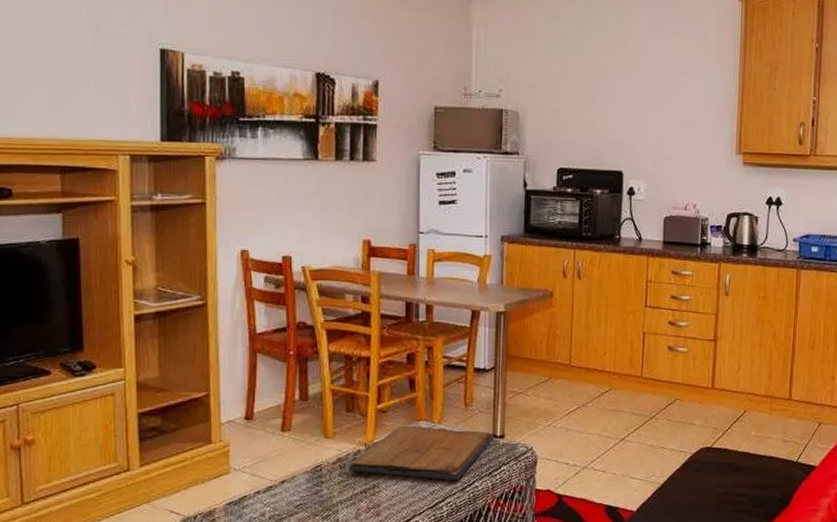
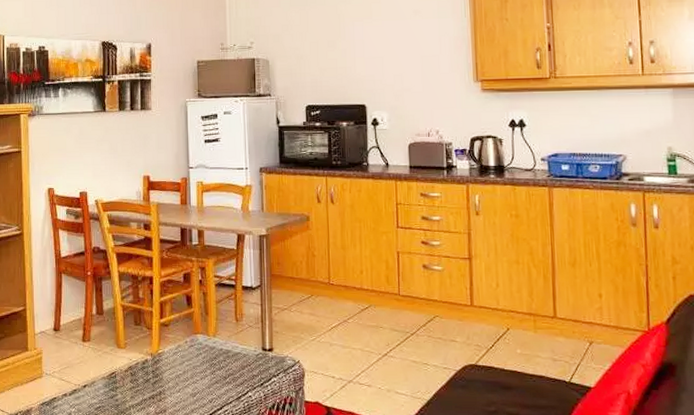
religious icon: present [348,425,494,480] -> none [138,338,264,389]

